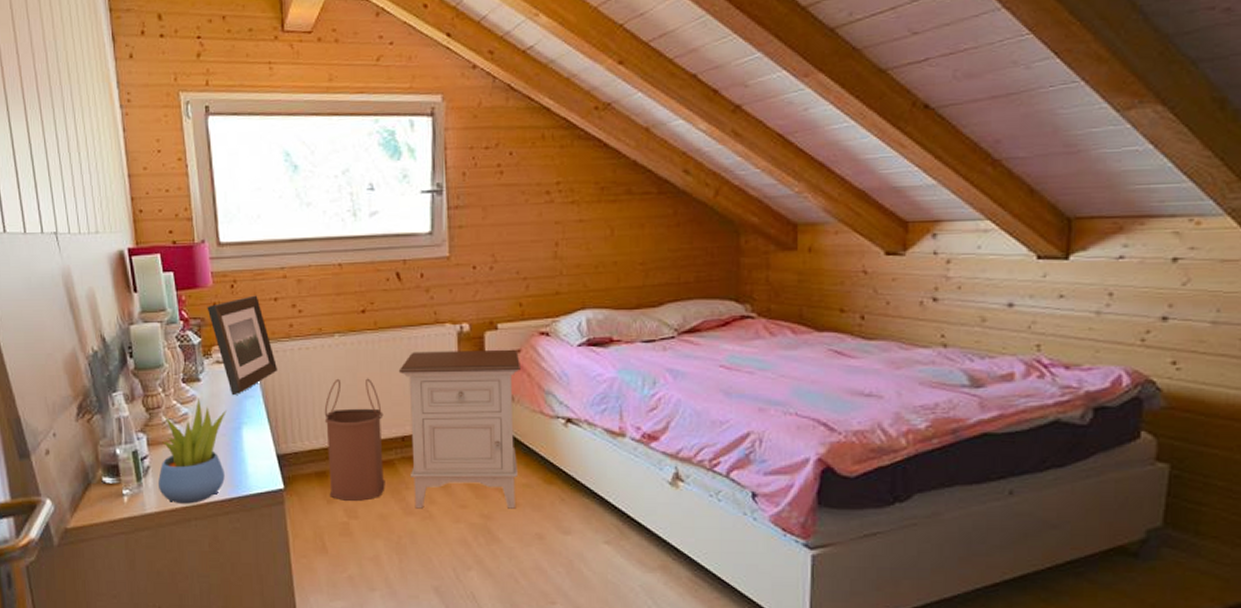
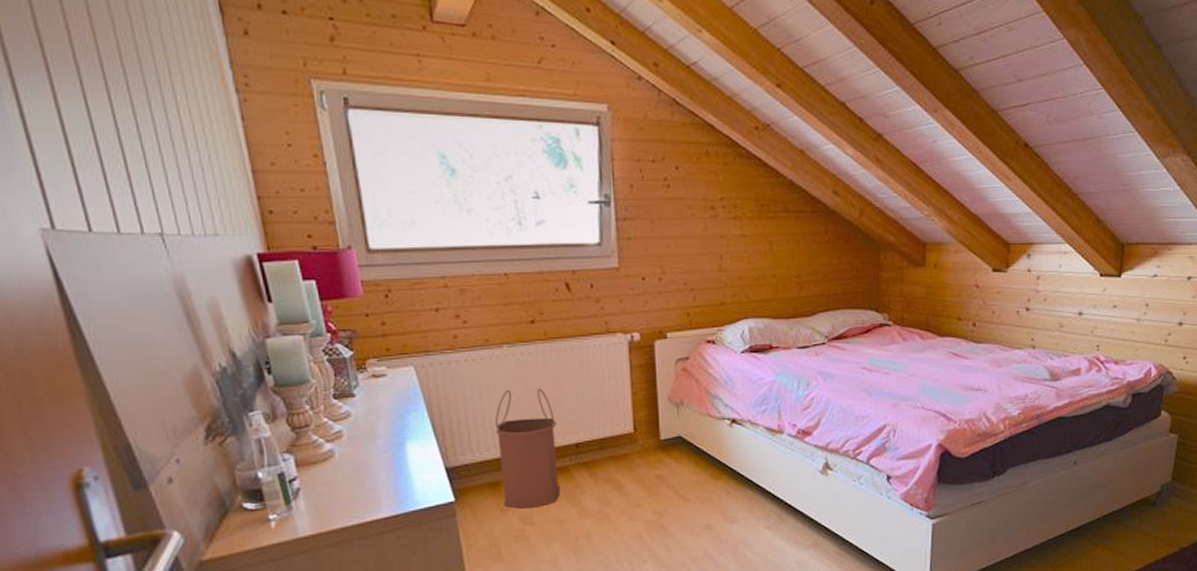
succulent plant: present [157,397,227,505] -> none [310,414,389,526]
picture frame: present [207,295,278,396] -> none [358,305,443,411]
nightstand: present [398,349,520,509] -> none [570,356,689,511]

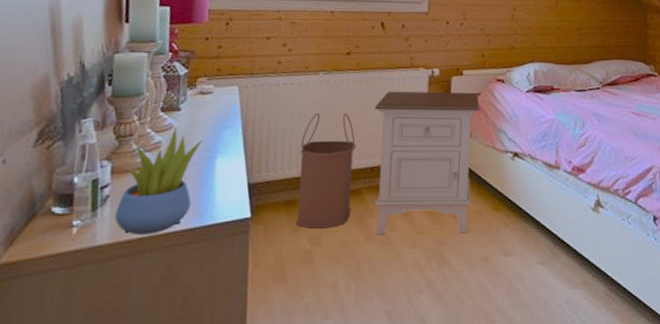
succulent plant: none [310,414,389,526] -> present [114,126,203,236]
nightstand: none [570,356,689,511] -> present [374,91,479,235]

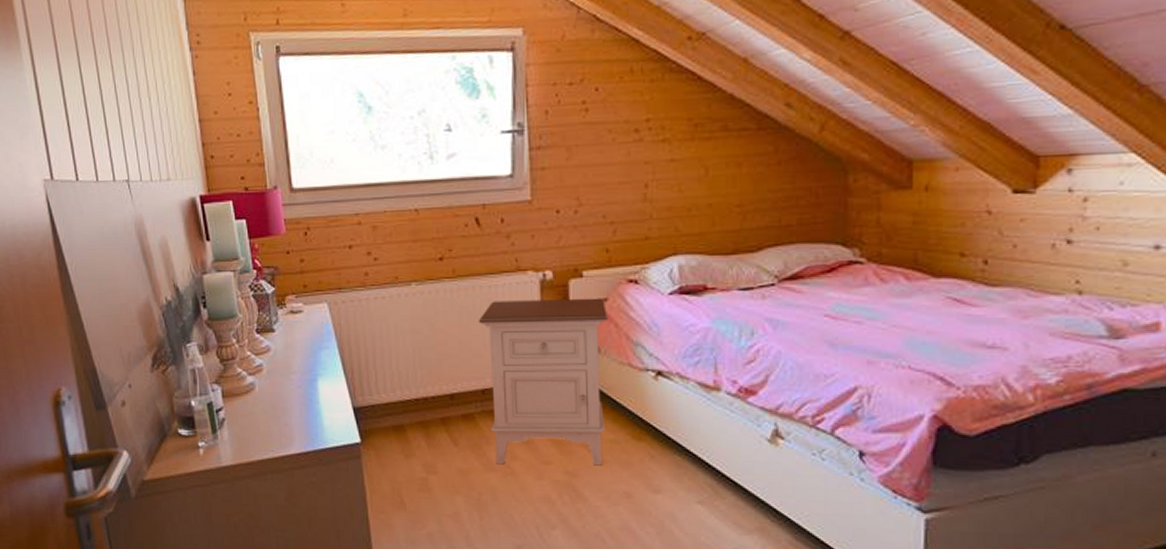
succulent plant: present [114,126,203,236] -> none [233,348,301,458]
basket: present [295,112,357,229] -> none [401,328,465,456]

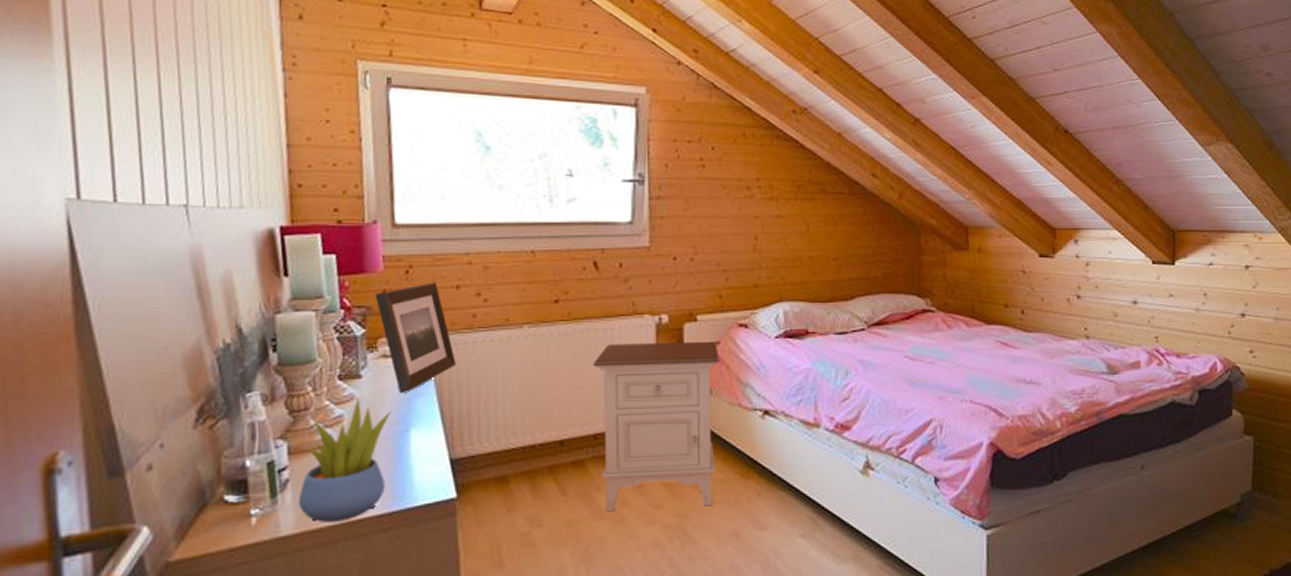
succulent plant: none [233,348,301,458] -> present [298,397,392,524]
picture frame: none [280,243,354,347] -> present [375,282,457,394]

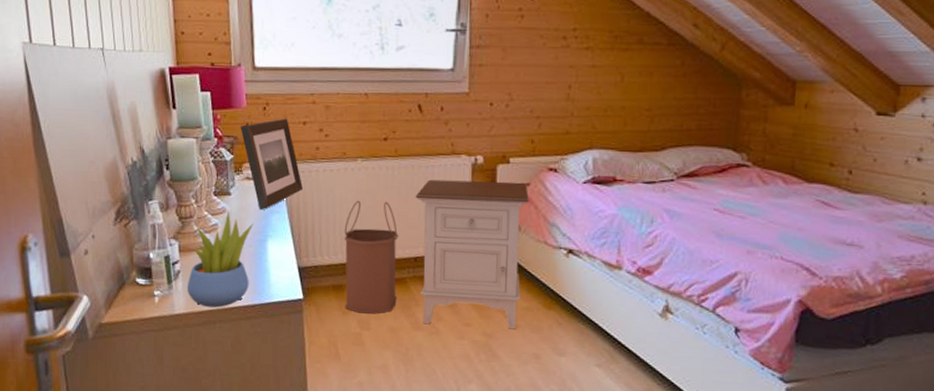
basket: none [508,372,575,508] -> present [344,200,399,314]

